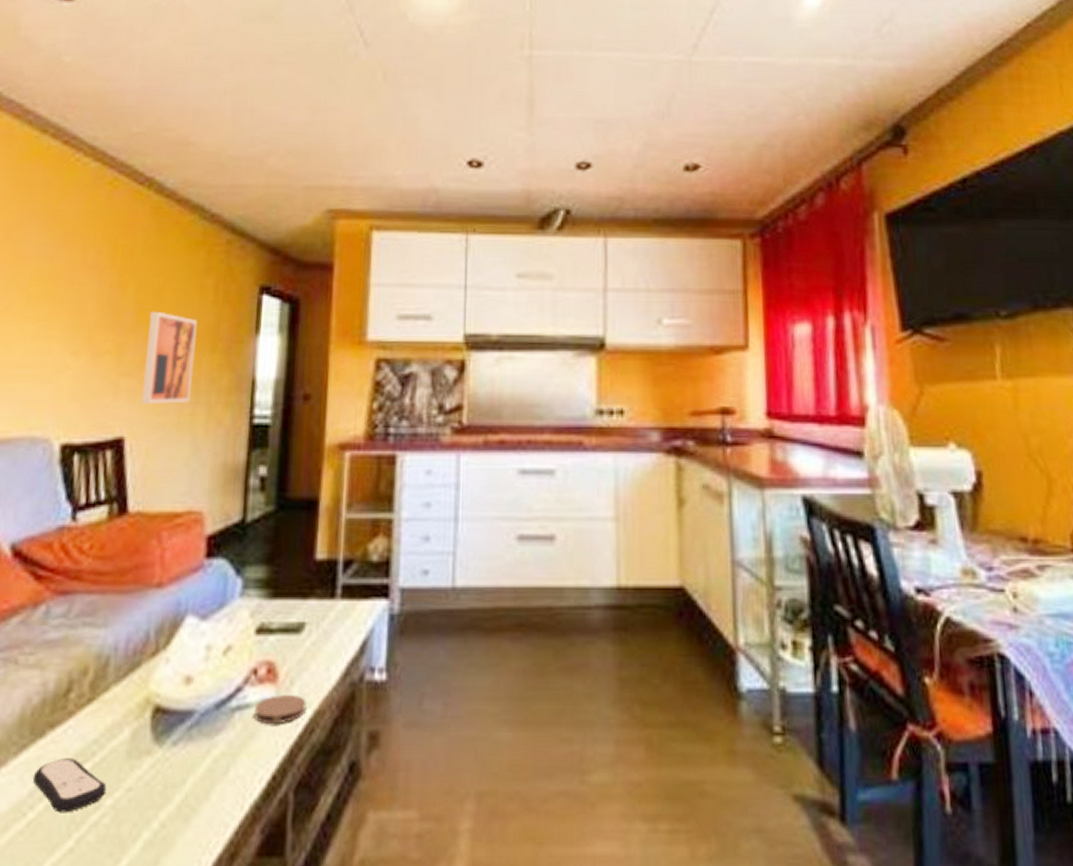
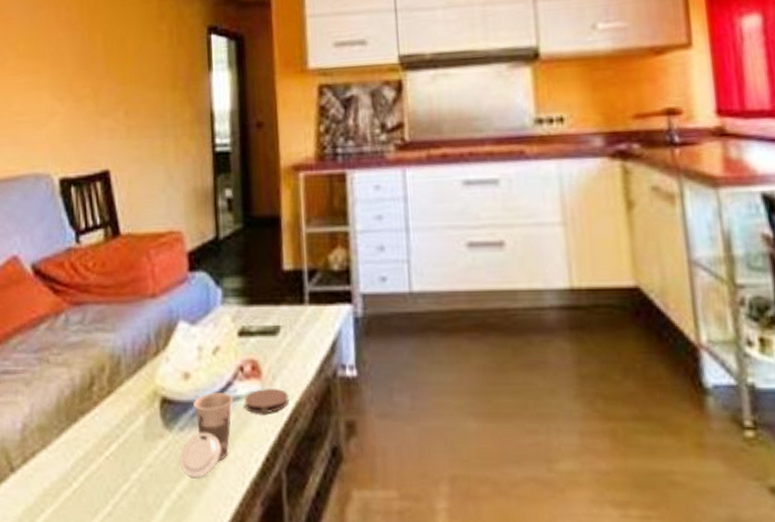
remote control: present [32,758,107,813] -> none [73,439,132,484]
wall art: present [141,311,197,404] -> none [117,57,160,140]
cup: none [167,698,241,803] -> present [179,391,233,479]

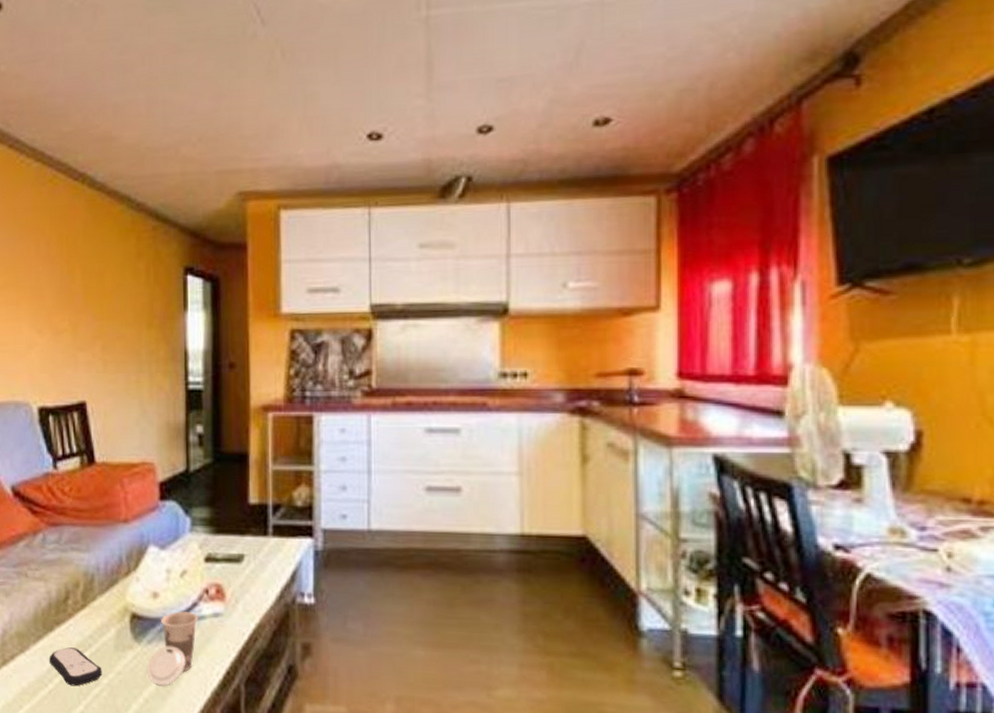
remote control: none [73,439,132,484] -> present [48,647,103,687]
coaster: present [245,389,289,413] -> none [209,610,250,632]

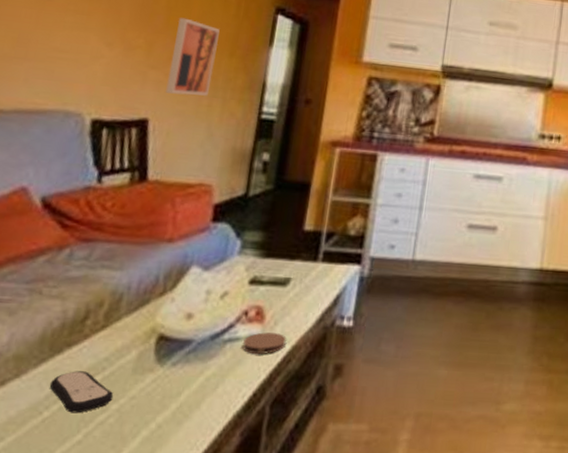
wall art: none [95,293,136,373] -> present [165,17,220,97]
cup: present [147,610,198,686] -> none [165,332,233,410]
coaster: none [209,610,250,632] -> present [242,332,287,354]

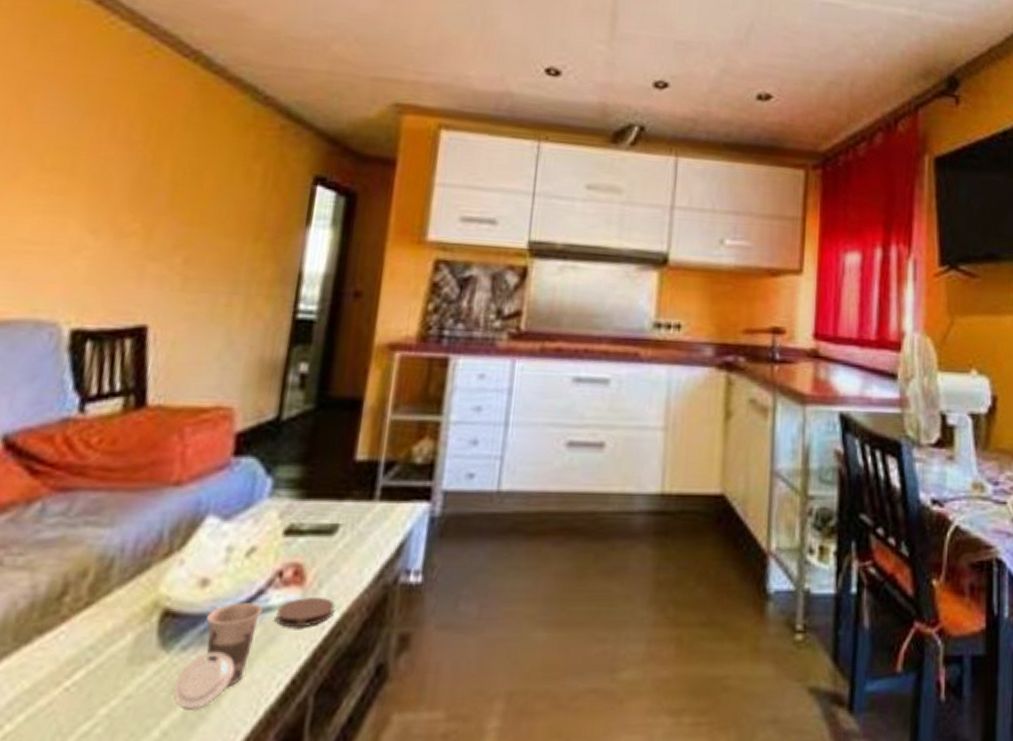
remote control: present [49,371,114,414] -> none [13,666,102,724]
wall art: present [165,17,220,97] -> none [170,193,241,294]
cup: none [165,332,233,410] -> present [173,601,263,710]

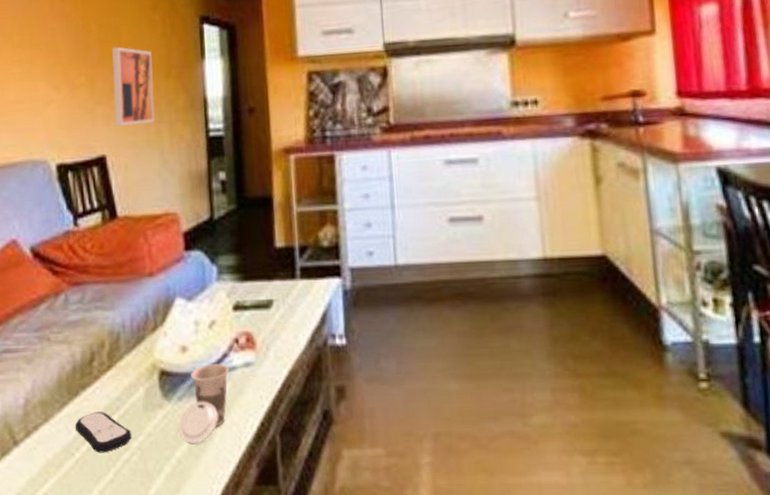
remote control: none [13,666,102,724] -> present [74,412,132,453]
wall art: none [170,193,241,294] -> present [111,46,155,126]
coaster: present [276,598,335,627] -> none [240,359,282,382]

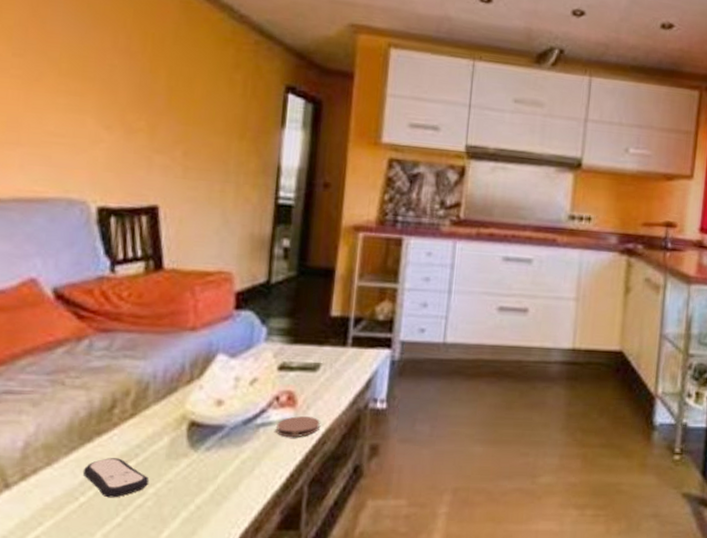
wall art: present [111,46,155,126] -> none [174,97,227,182]
cup: present [178,363,229,445] -> none [202,417,265,492]
coaster: none [240,359,282,382] -> present [276,416,320,437]

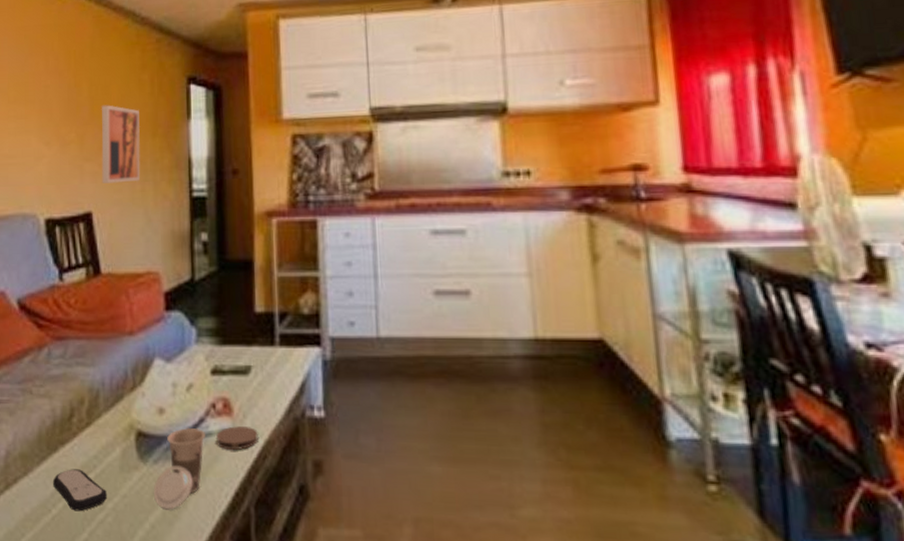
wall art: none [174,97,227,182] -> present [101,105,141,183]
cup: none [202,417,265,492] -> present [153,427,205,510]

